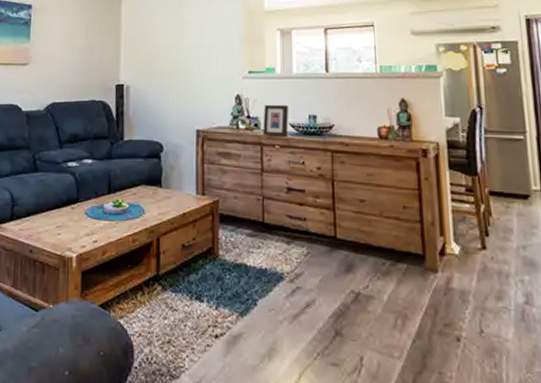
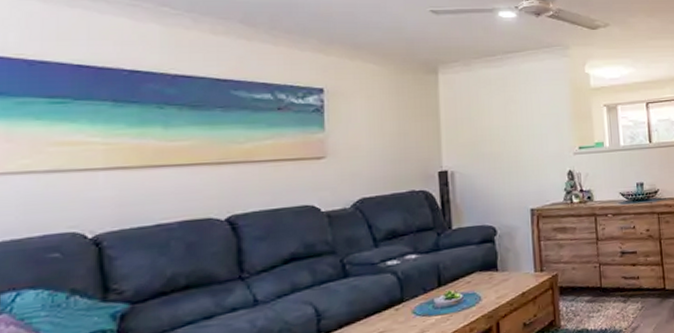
picture frame: present [263,104,289,137] -> none [595,175,619,207]

